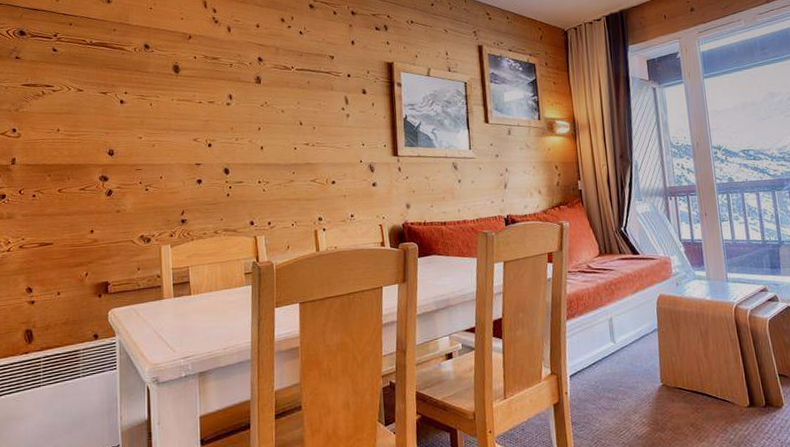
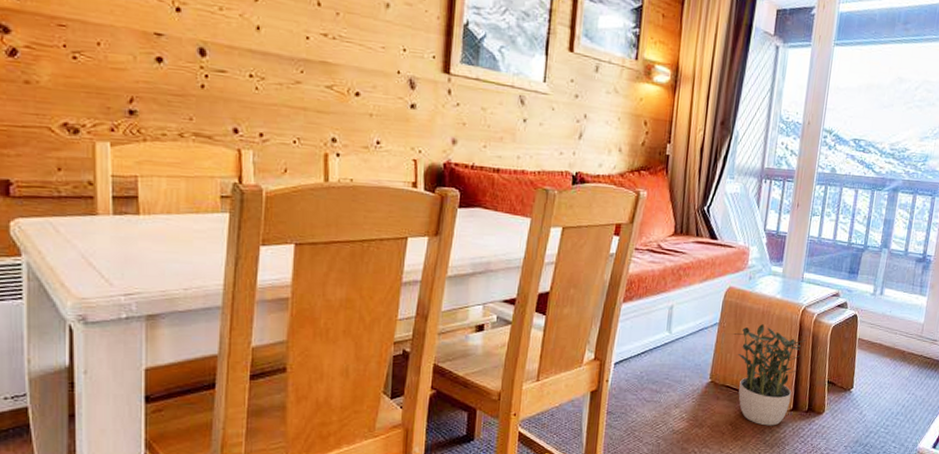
potted plant: none [674,325,747,424] -> present [733,324,808,426]

